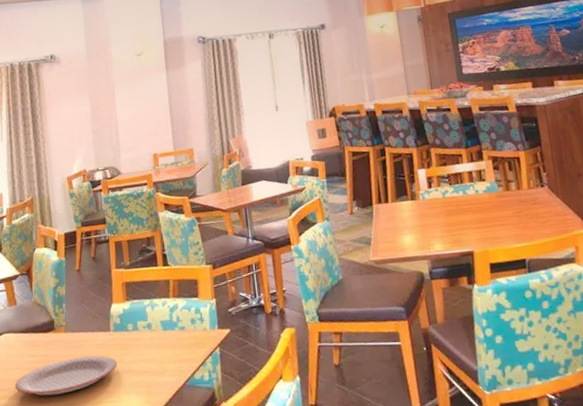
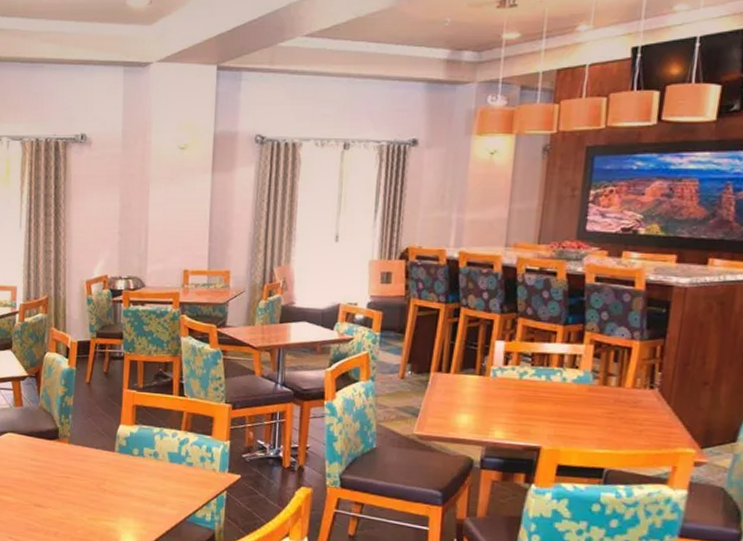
plate: present [15,355,117,396] -> none [15,470,118,503]

